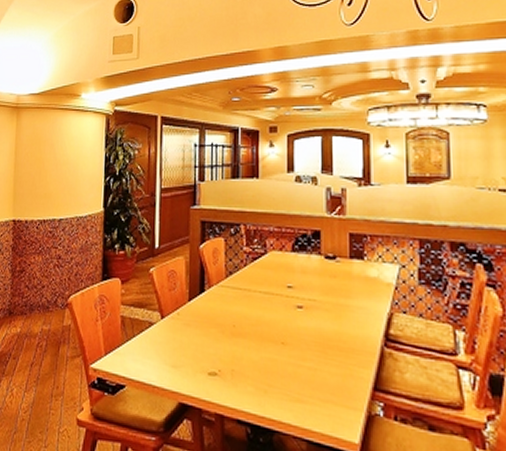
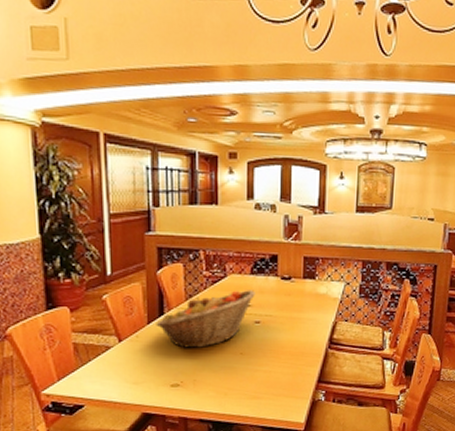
fruit basket: none [196,268,297,332] -> present [156,290,255,348]

